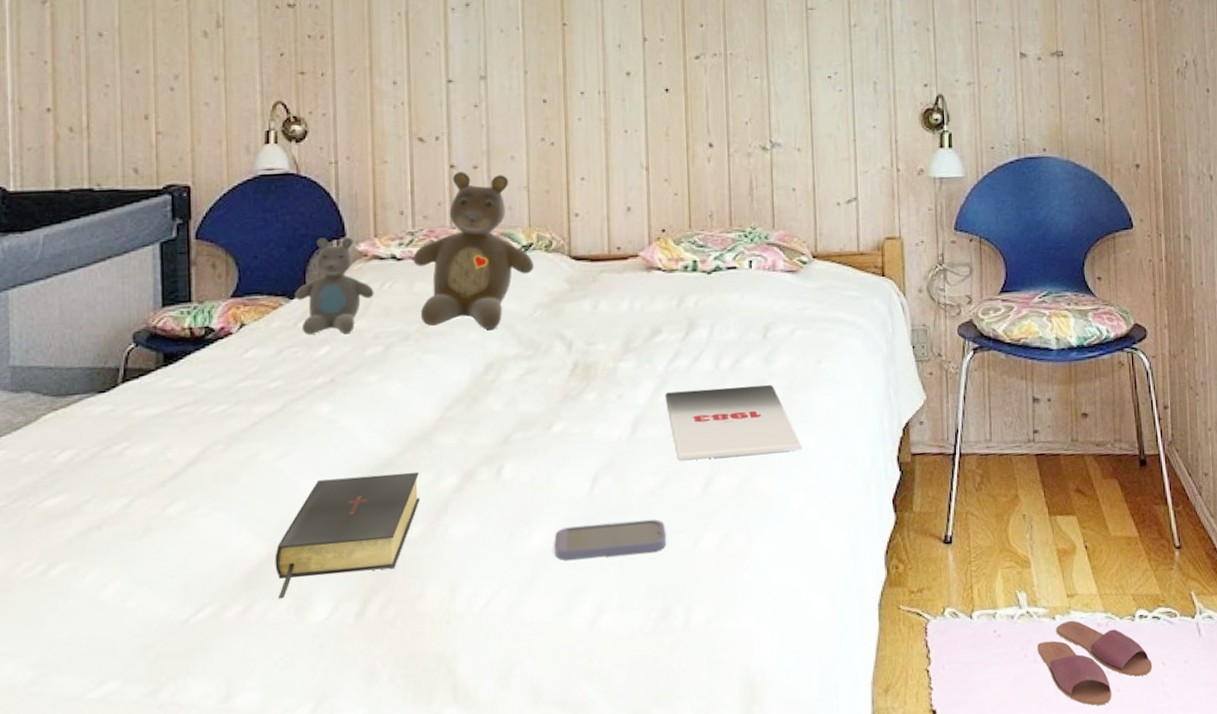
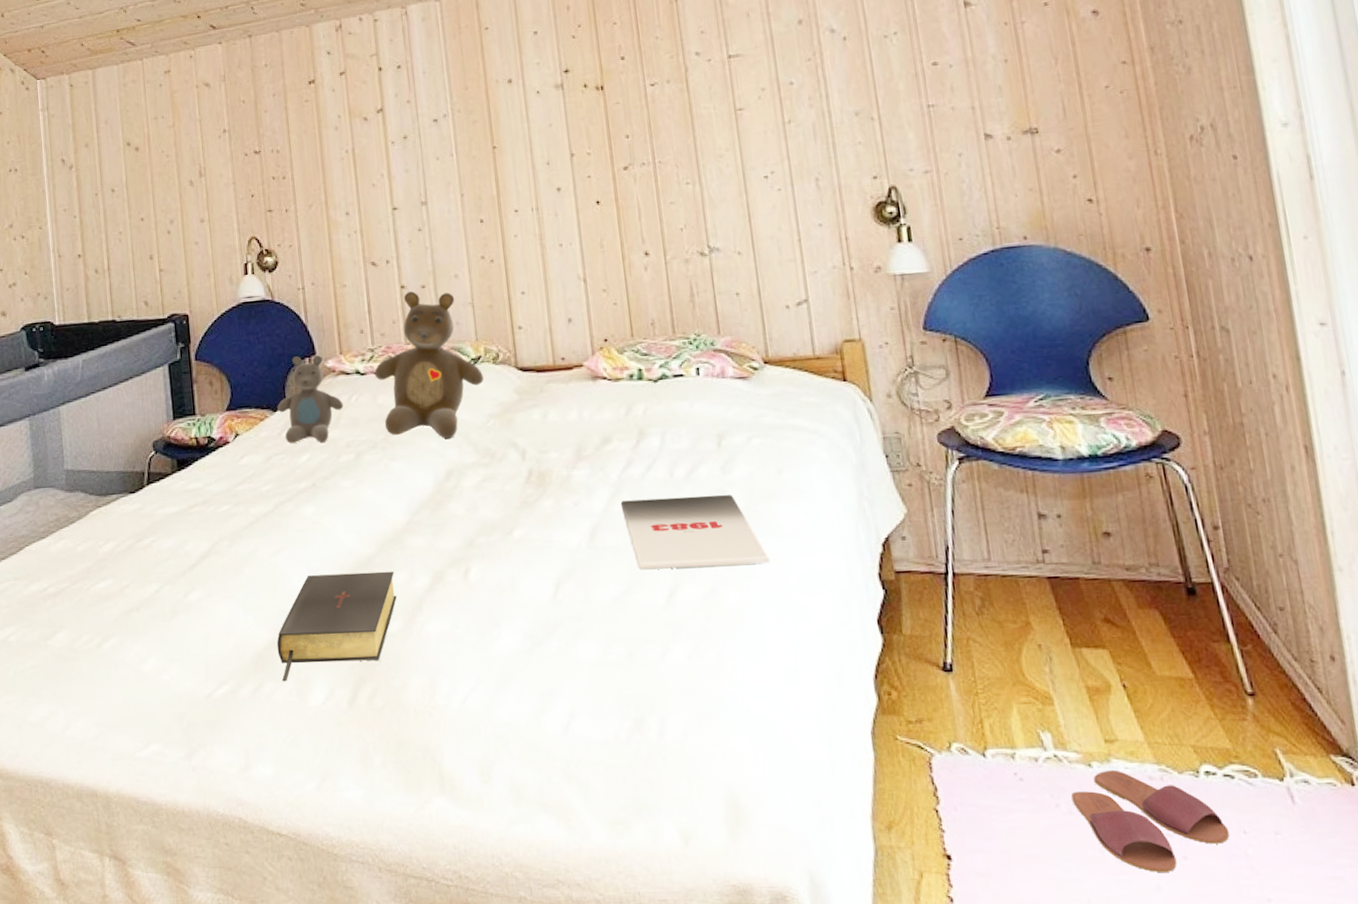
mobile phone: present [554,519,667,560] -> none [523,627,635,663]

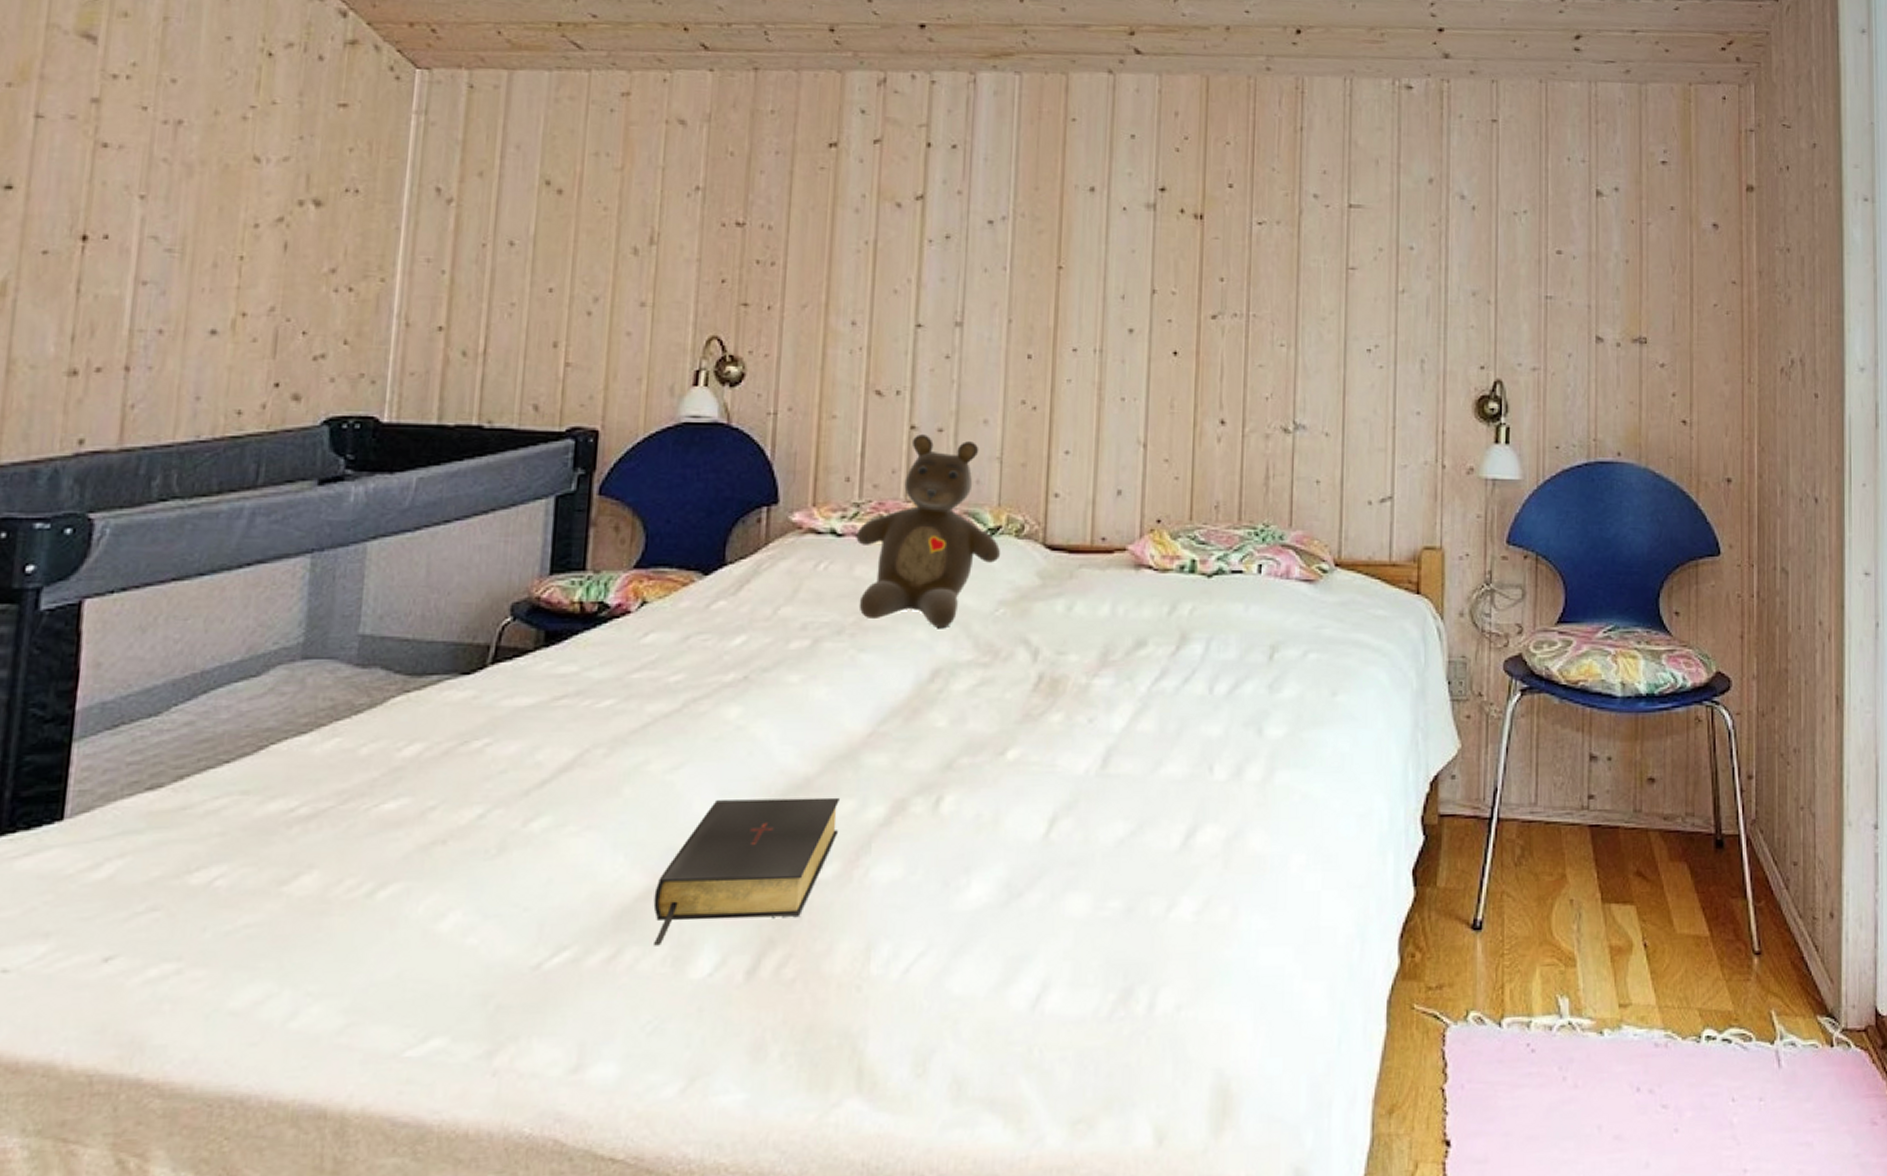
stuffed animal: present [277,355,344,443] -> none [710,503,806,622]
magazine: present [620,495,771,570] -> none [1145,717,1309,805]
slippers: present [1071,769,1230,872] -> none [1579,1037,1720,1148]

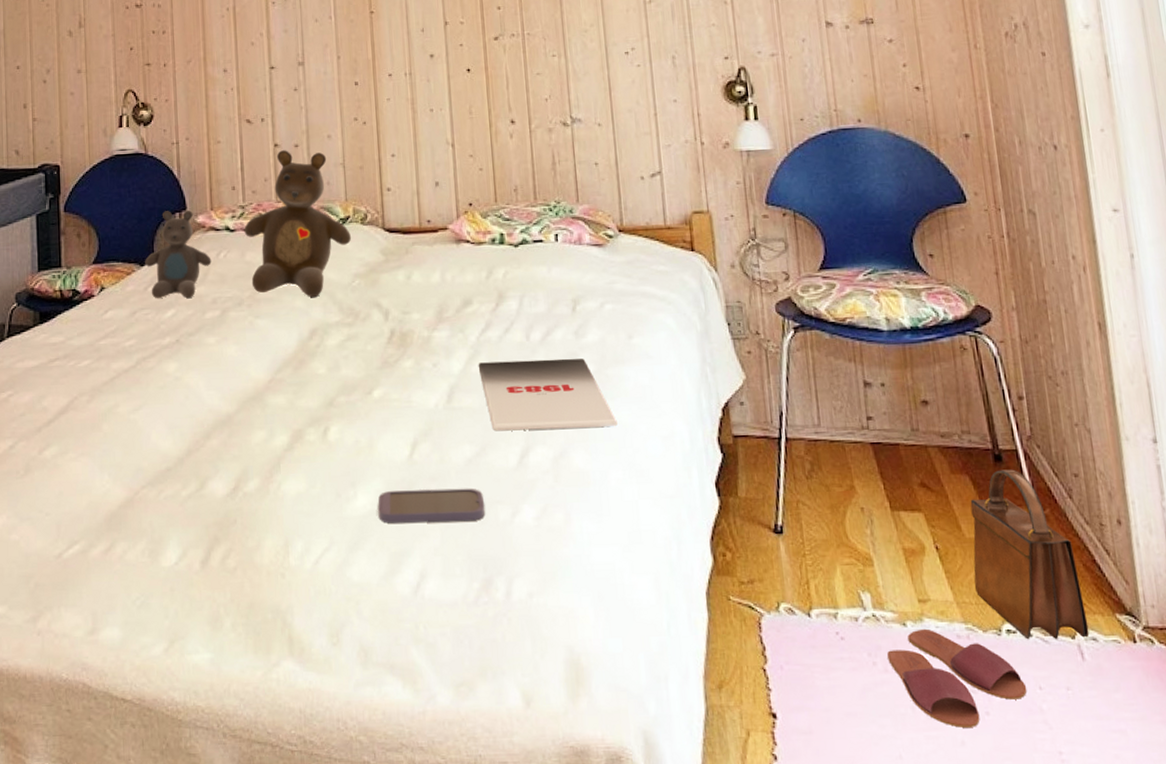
bible: present [653,797,840,946] -> none [131,429,255,542]
stuffed animal: none [710,503,806,622] -> present [145,211,212,299]
mobile phone: none [996,875,1135,920] -> present [378,488,486,523]
magazine: none [1145,717,1309,805] -> present [478,358,619,431]
slippers: none [1579,1037,1720,1148] -> present [887,628,1028,728]
handbag: none [1680,857,1789,1047] -> present [970,469,1090,640]

